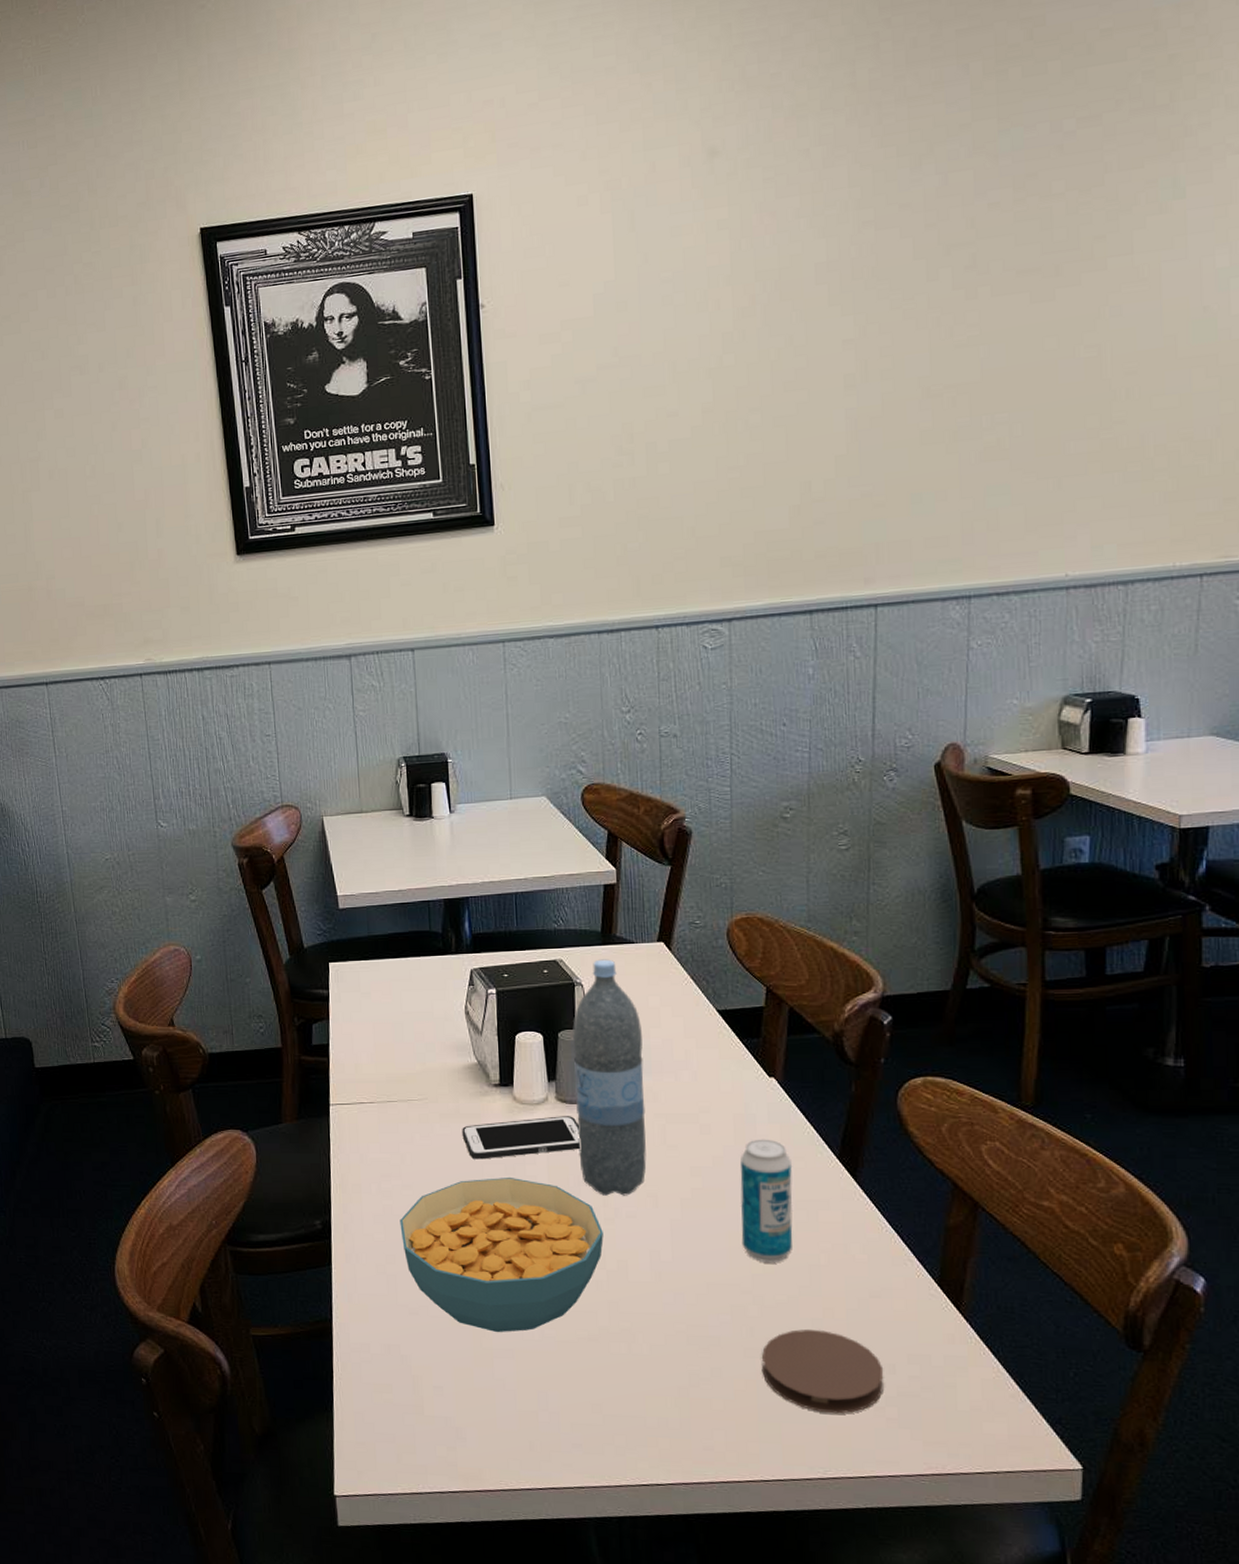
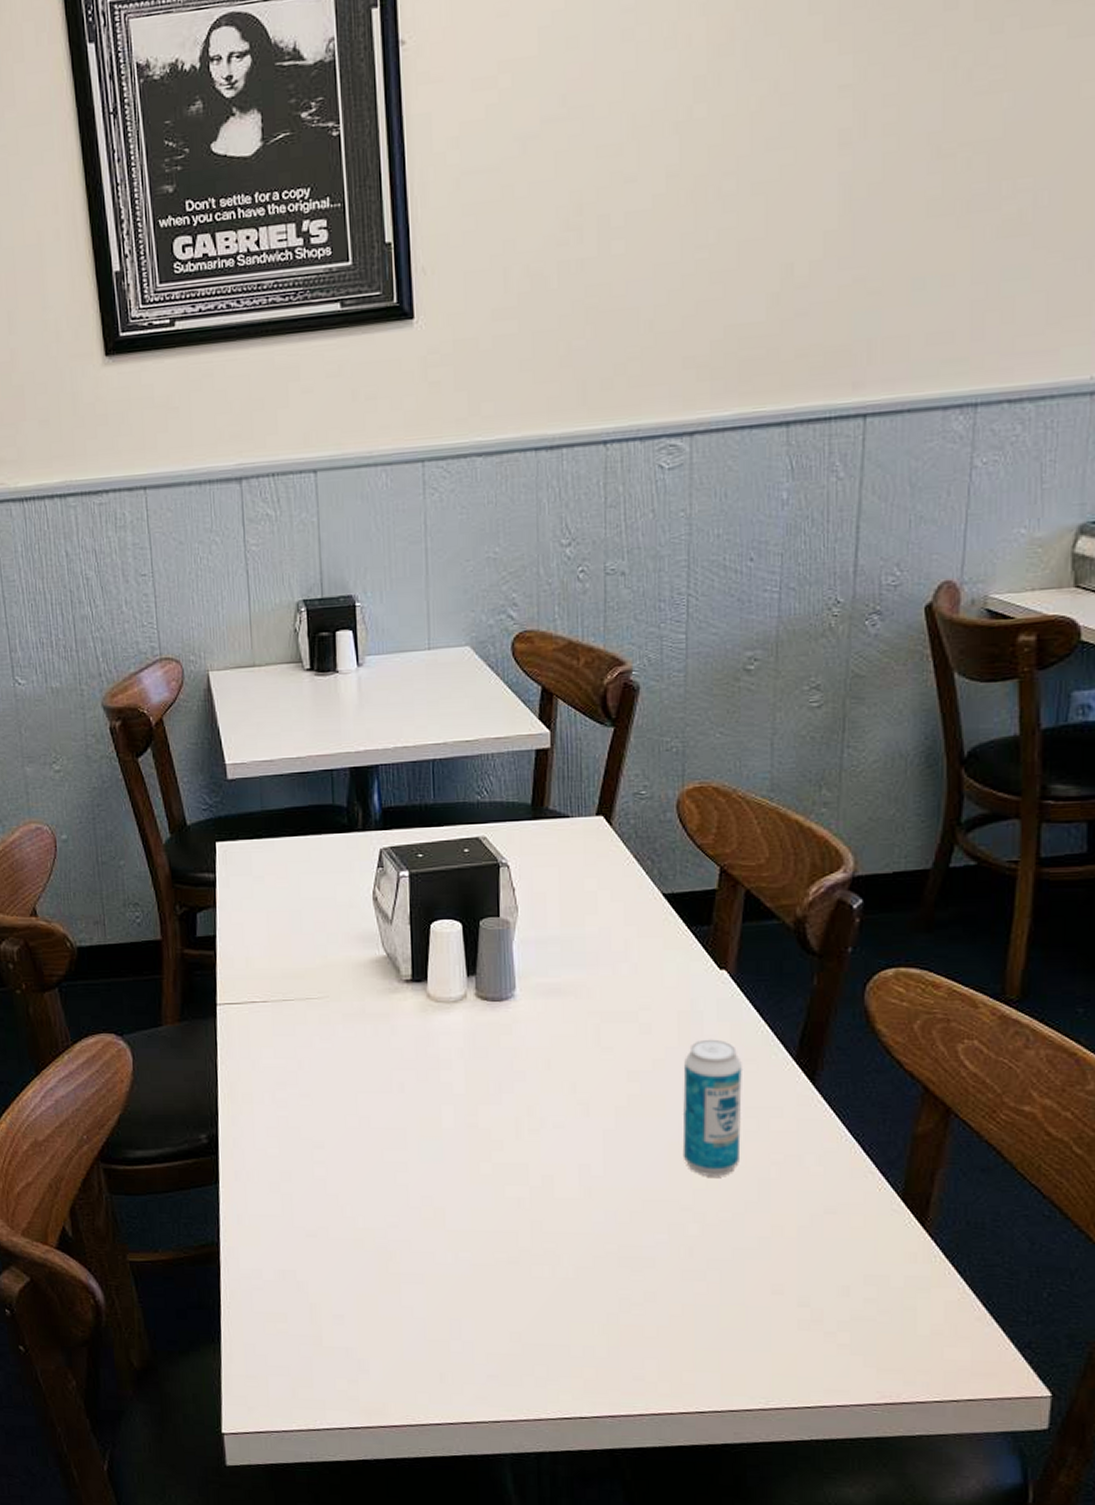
cereal bowl: present [400,1176,604,1332] -> none [296,1083,527,1255]
cell phone: present [462,1116,580,1160] -> none [368,1015,502,1065]
water bottle: present [573,959,647,1196] -> none [496,836,578,1104]
coaster: present [761,1329,884,1414] -> none [700,1249,837,1340]

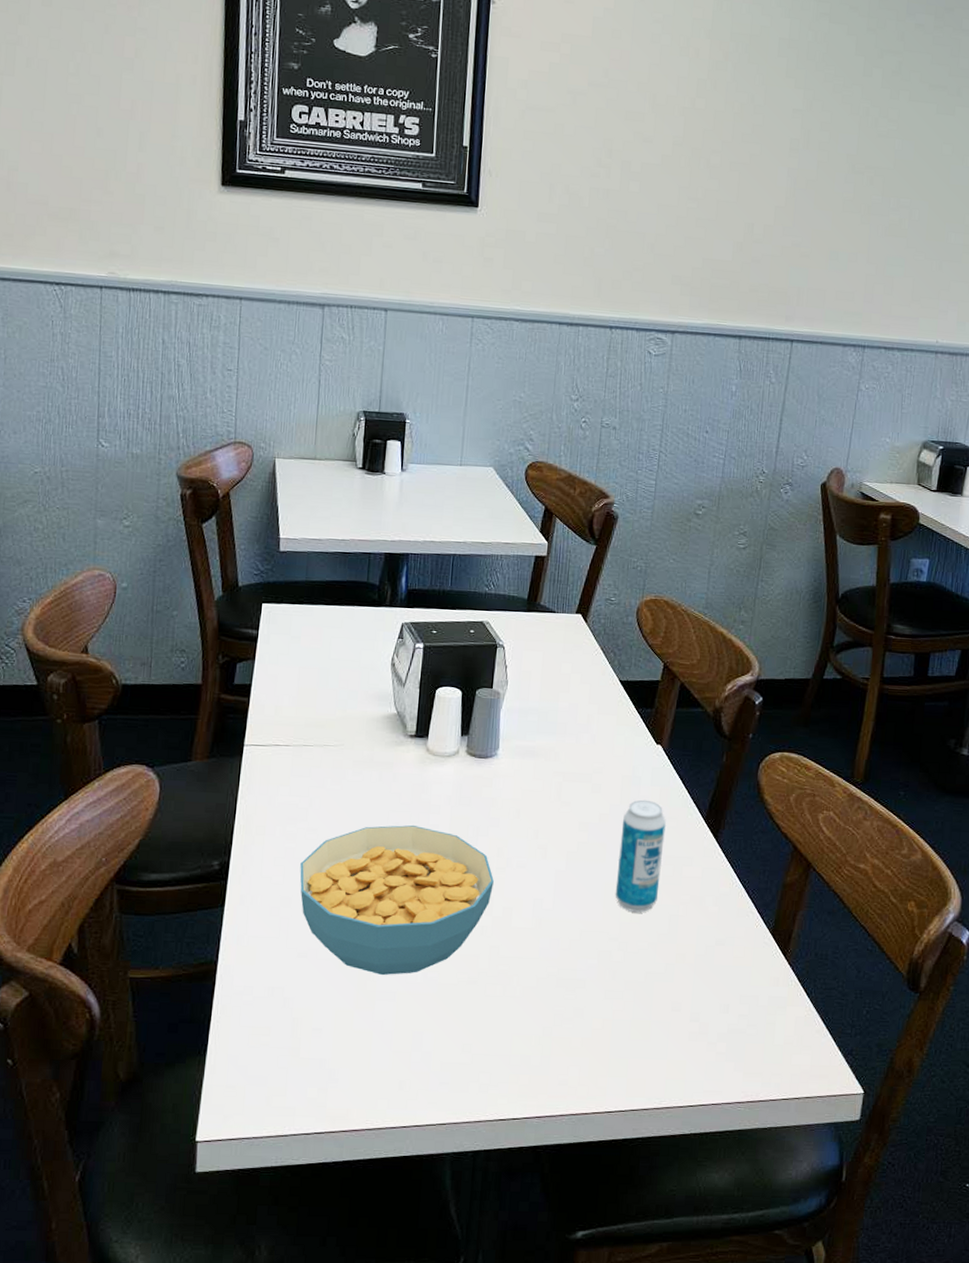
cereal bowl: none [296,1083,527,1255] -> present [299,824,494,975]

